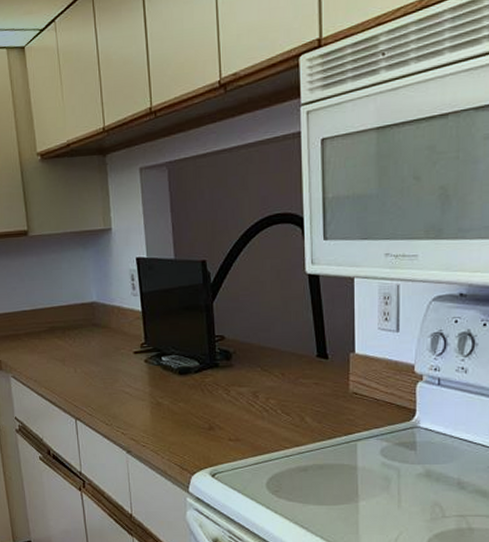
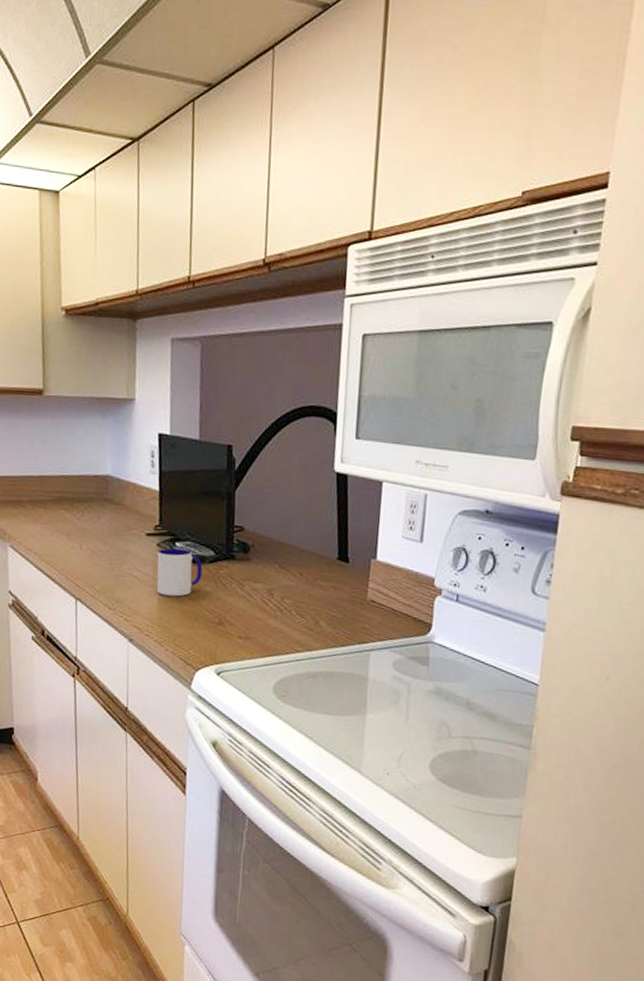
mug: none [146,363,189,408] -> present [156,548,203,597]

